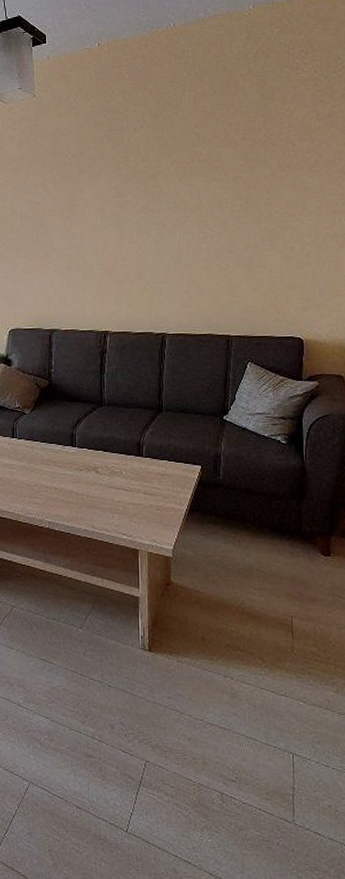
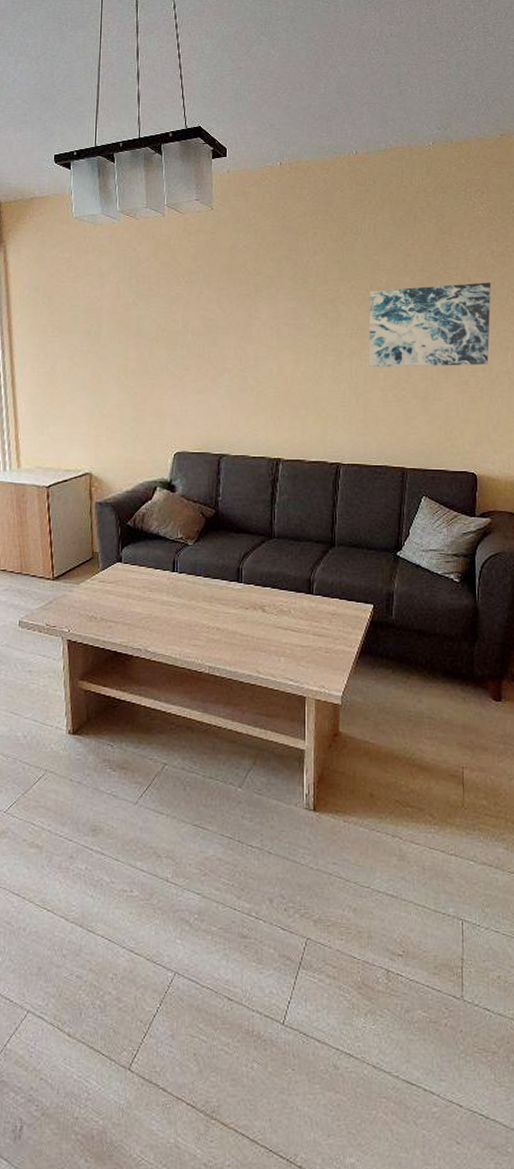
wall art: none [190,145,317,239] -> present [368,282,491,367]

